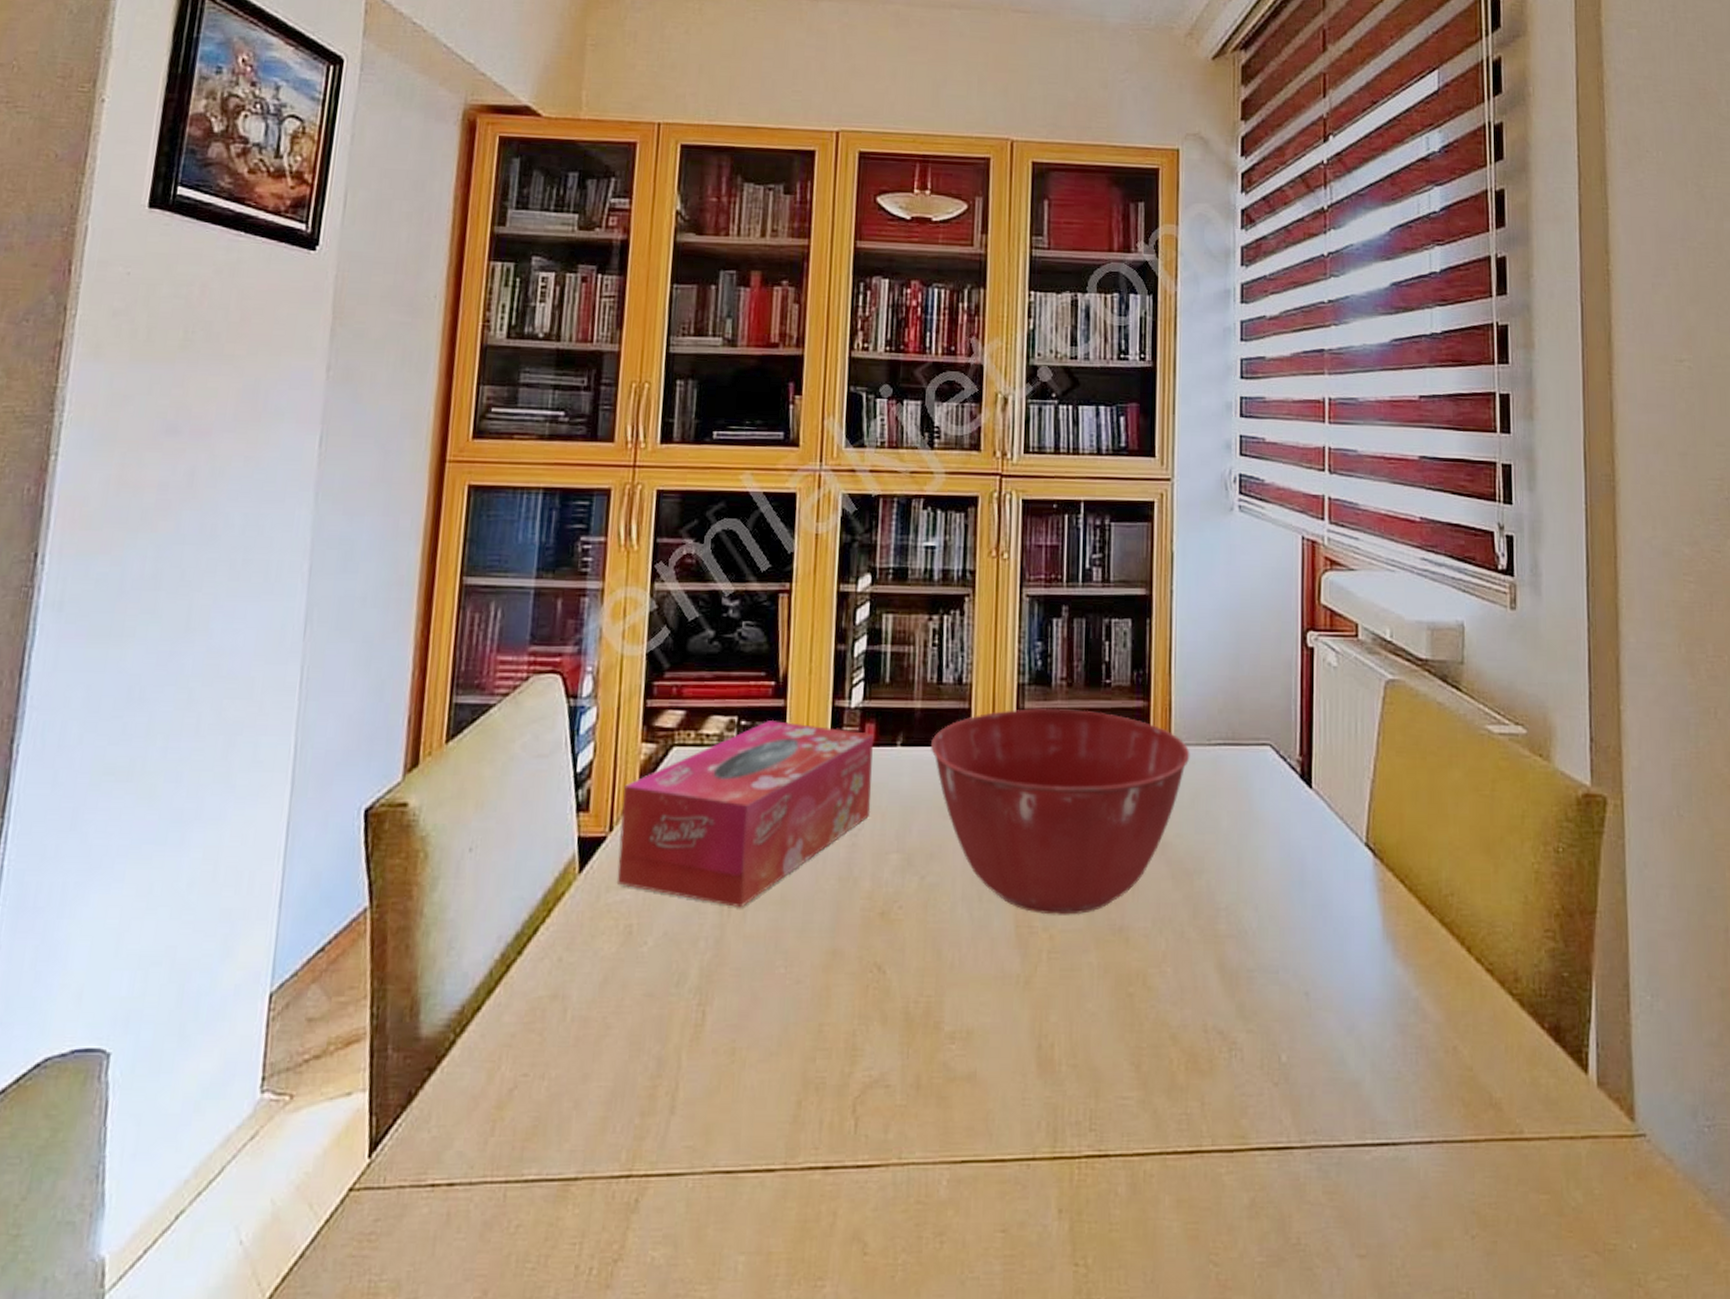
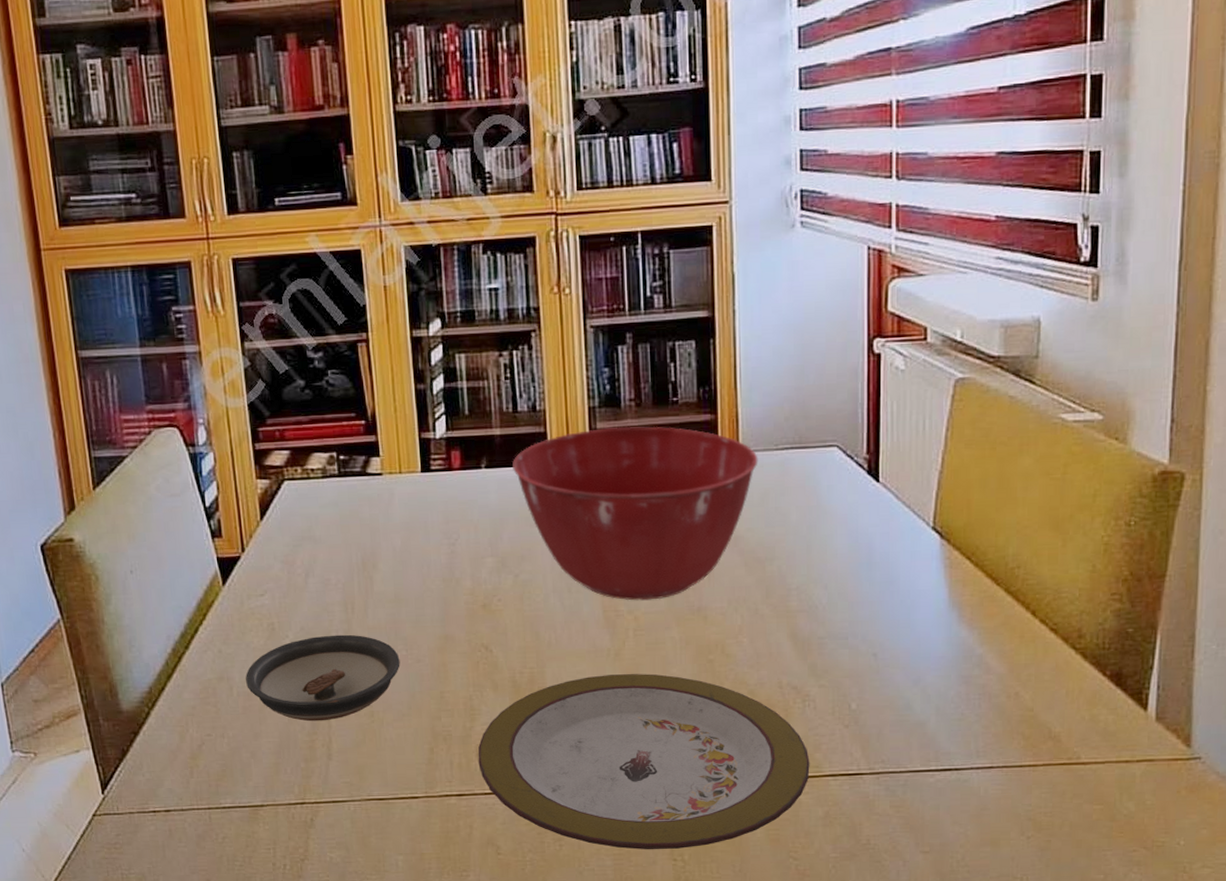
saucer: none [585,943,777,1060] -> present [246,634,400,722]
tissue box: present [616,721,873,907] -> none [248,454,464,606]
plate: none [853,1008,1235,1250] -> present [478,674,810,850]

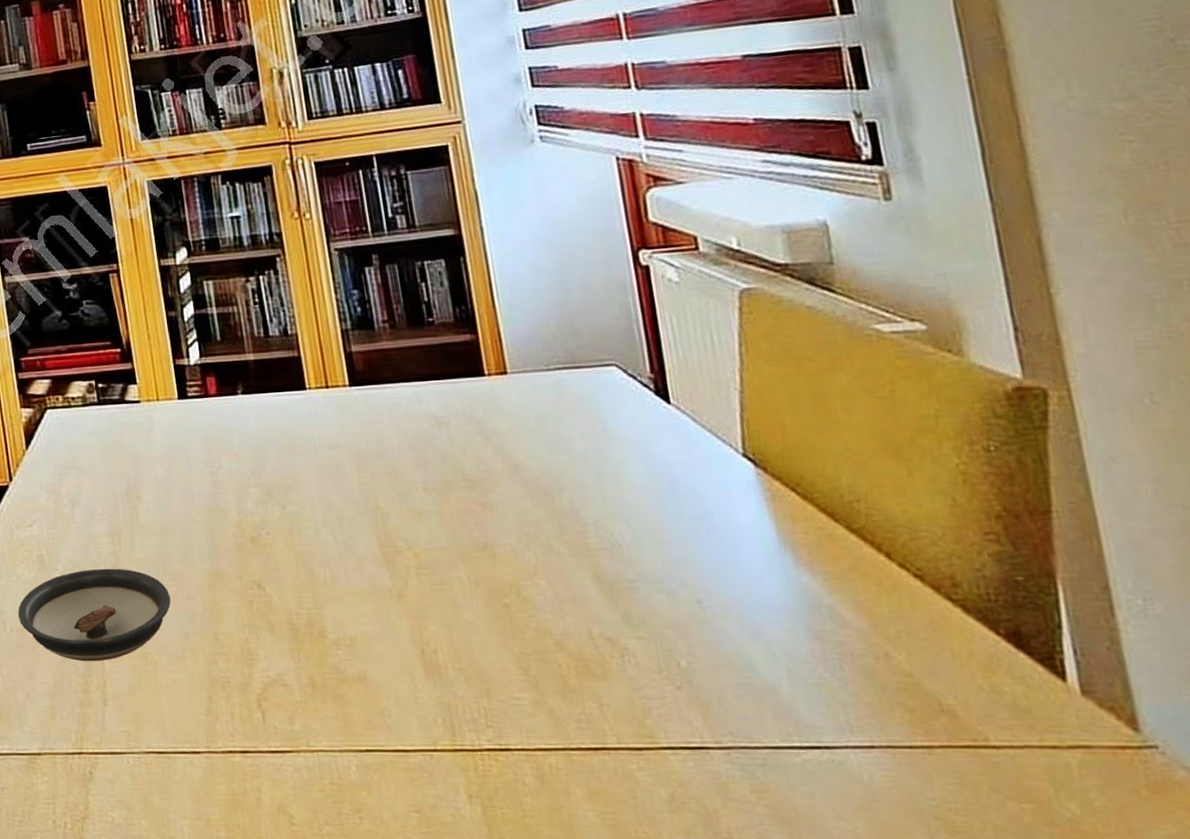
plate: present [478,674,810,850] -> none [259,618,643,831]
mixing bowl: present [512,426,758,601] -> none [269,348,530,536]

